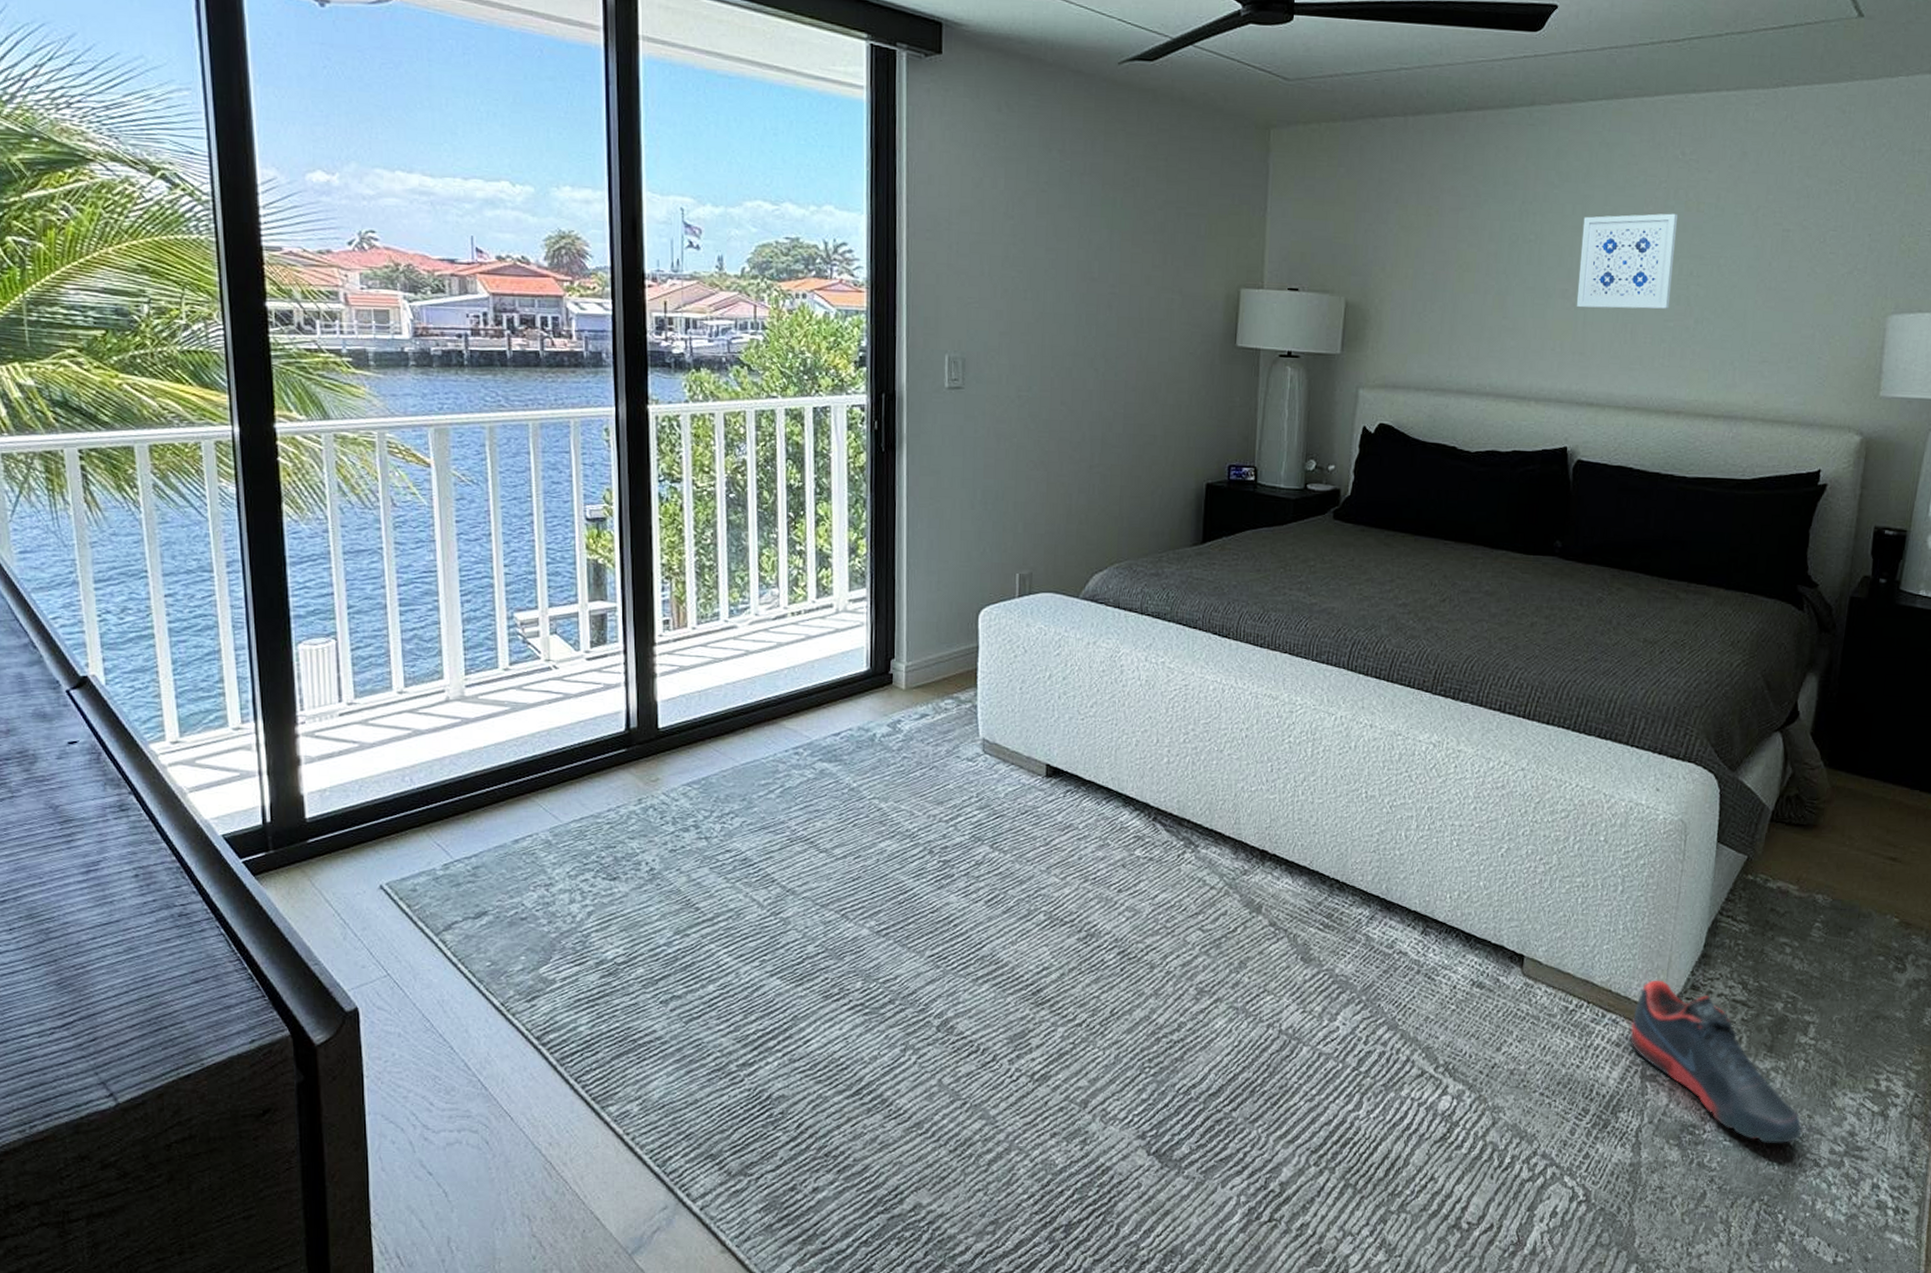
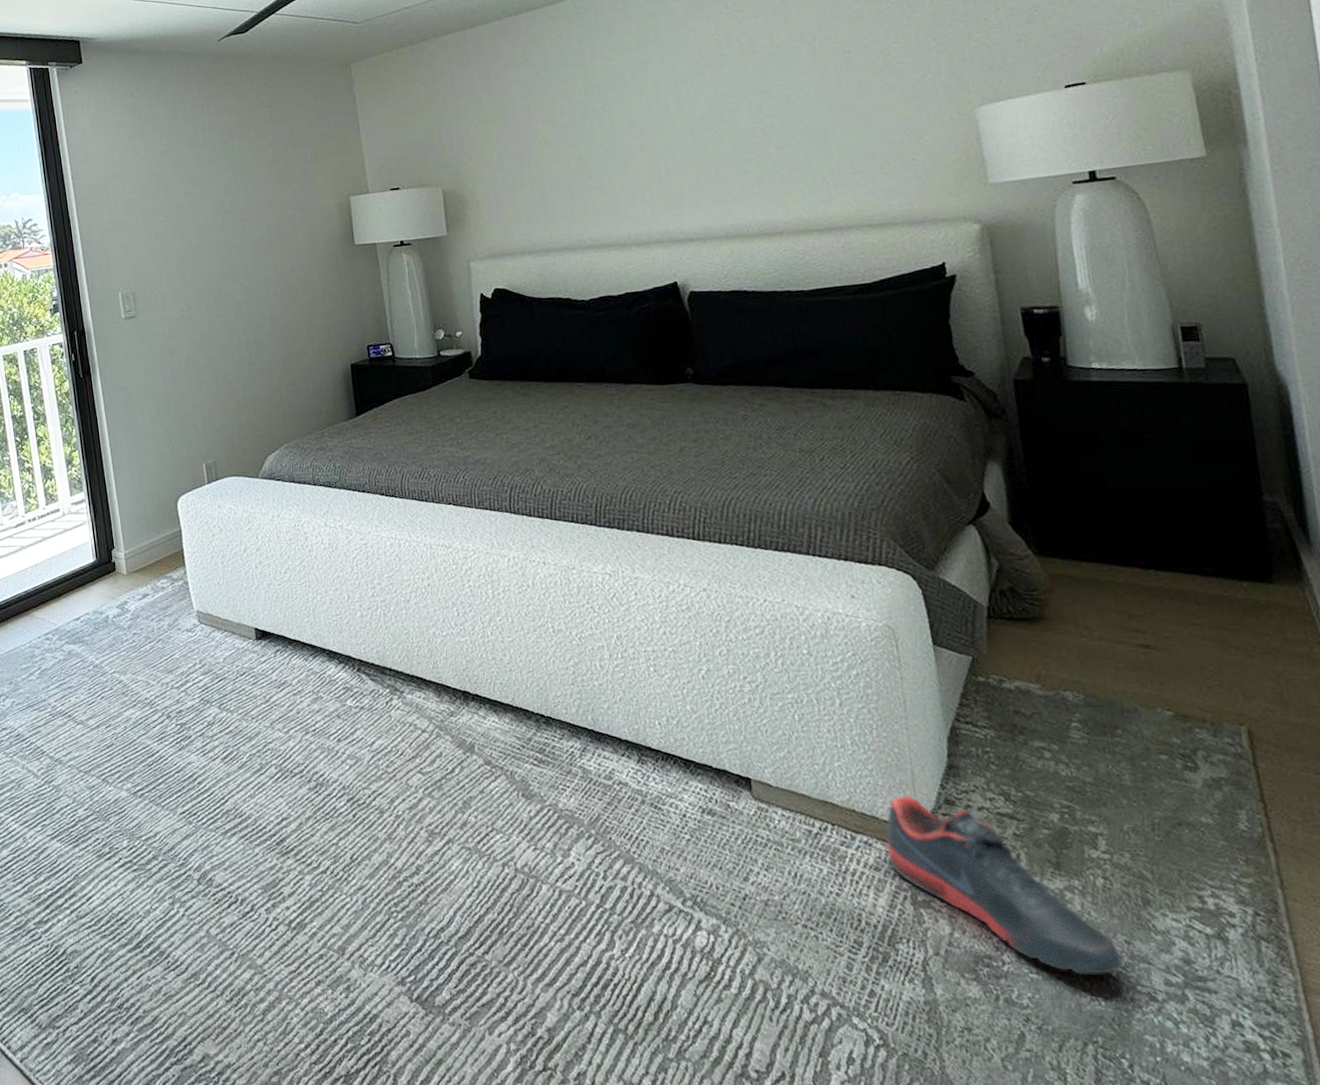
wall art: present [1577,213,1678,309] -> none [644,59,747,158]

